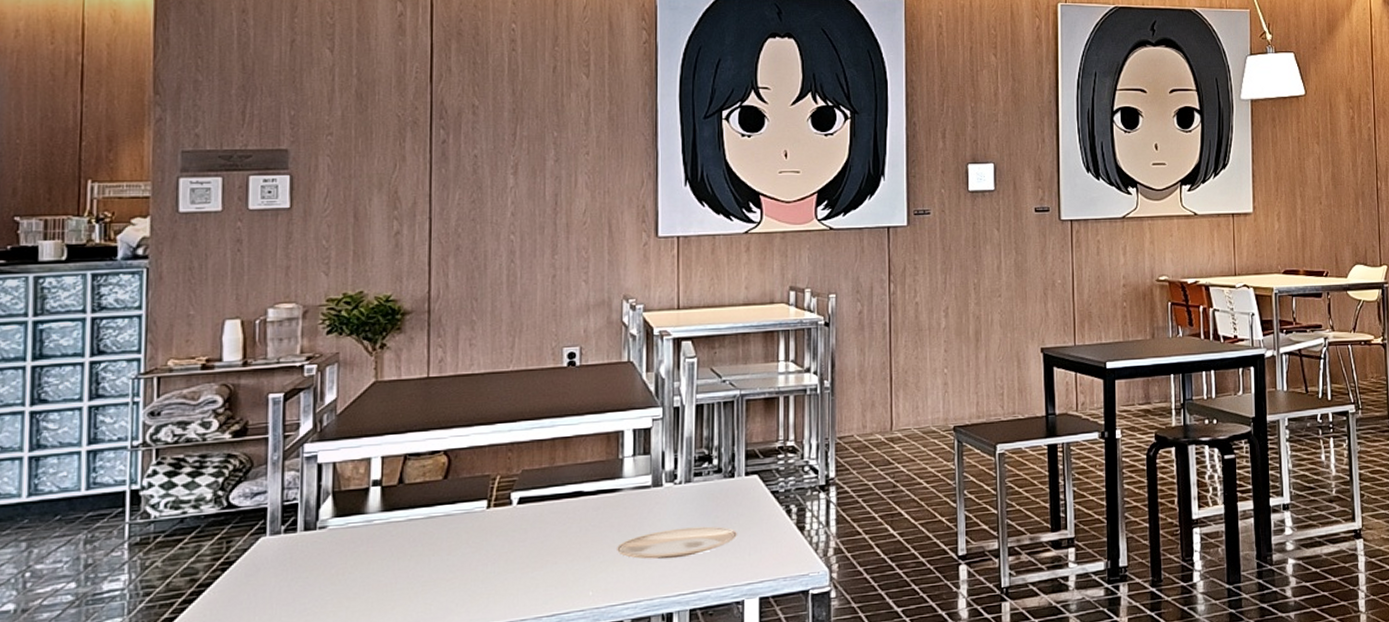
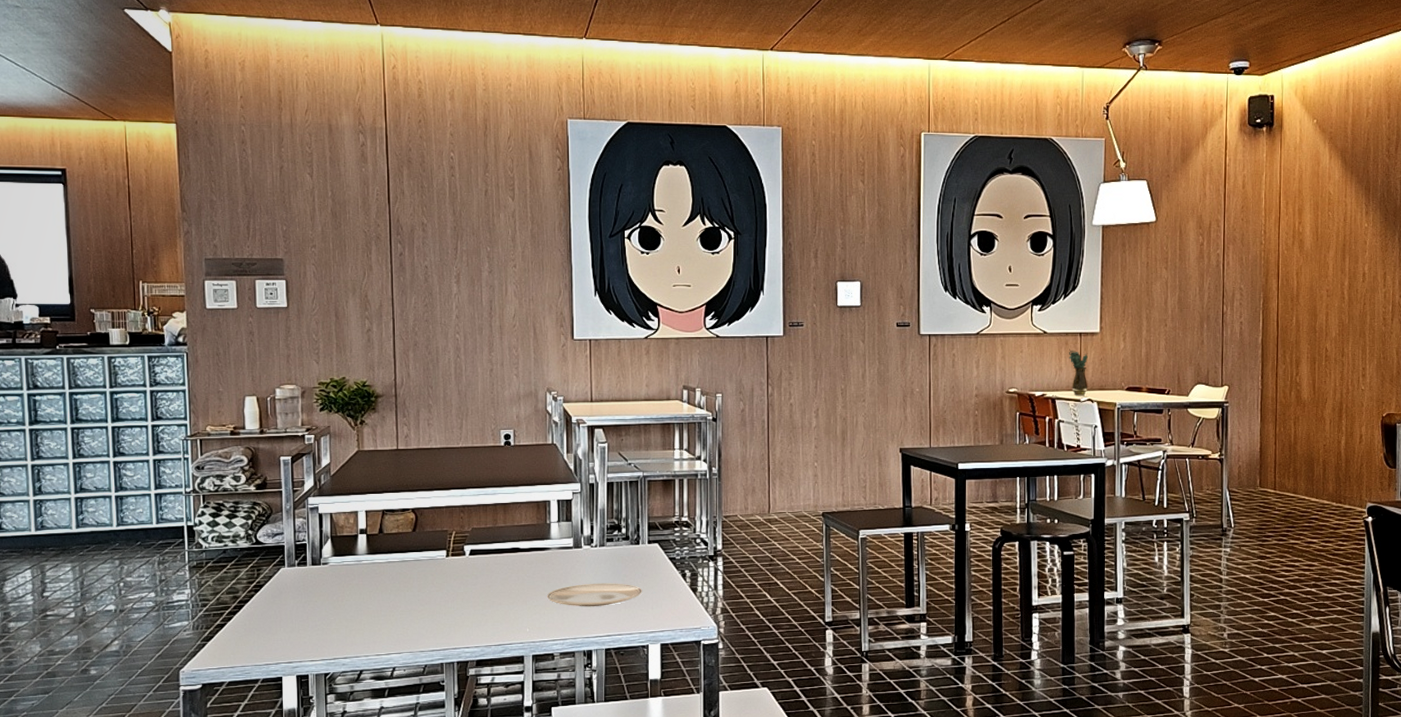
vase: none [1222,231,1243,281] -> present [1069,348,1088,395]

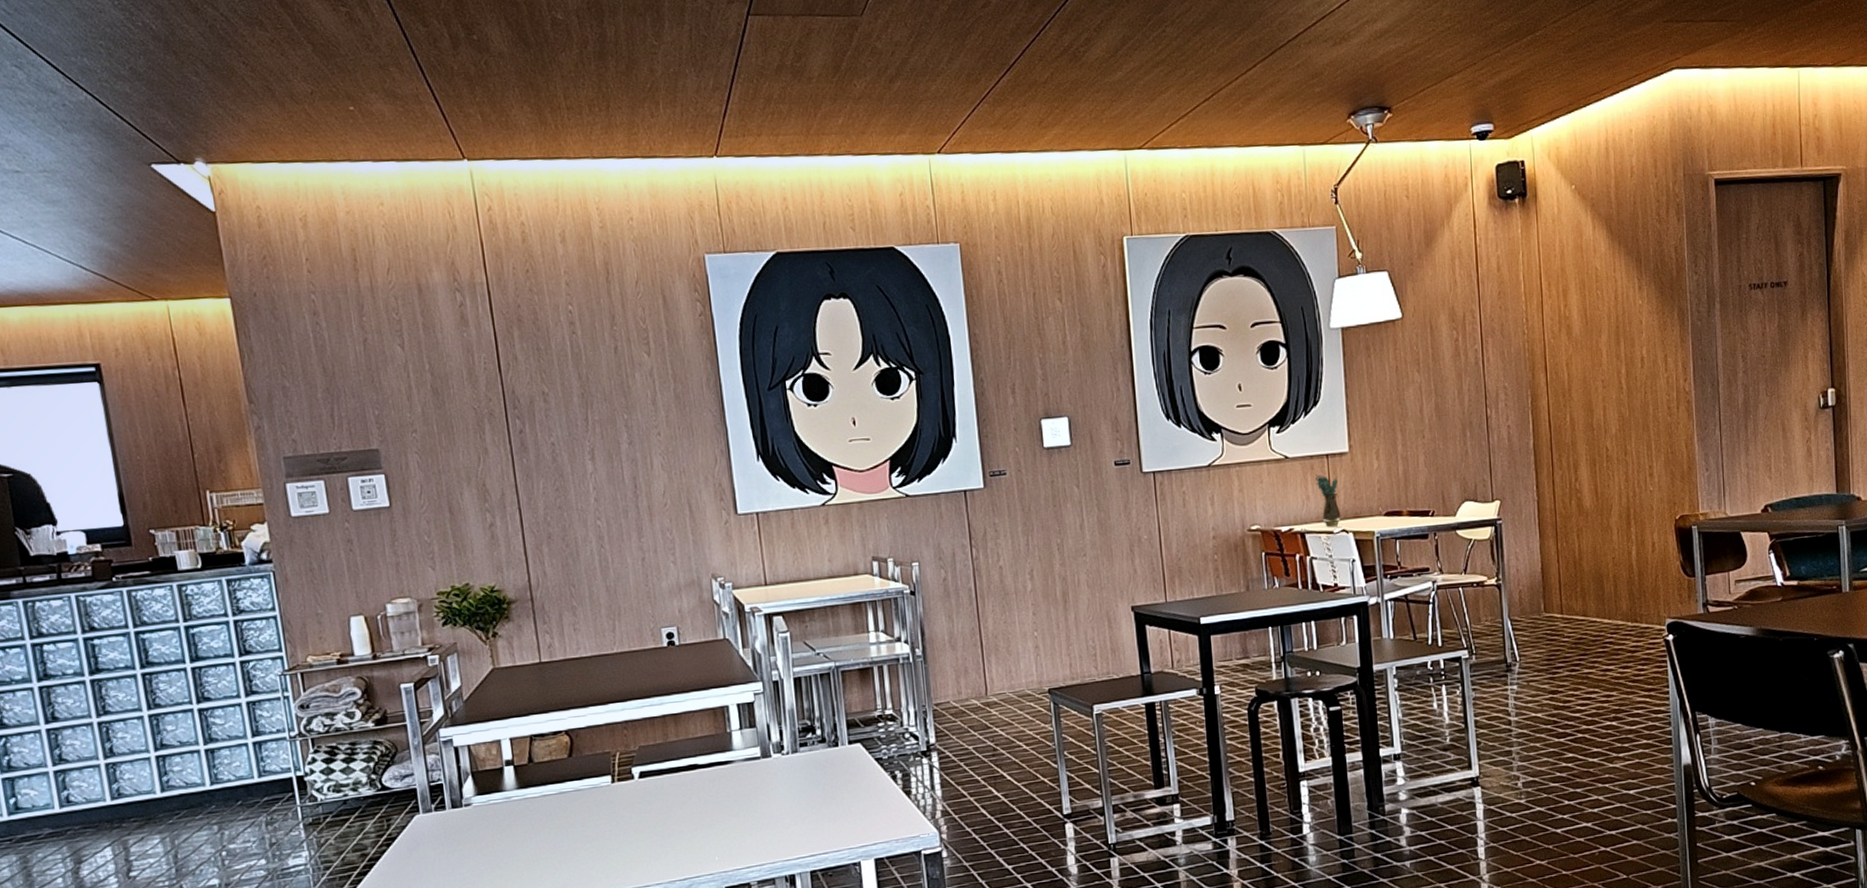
plate: present [547,583,643,607] -> none [736,793,848,826]

